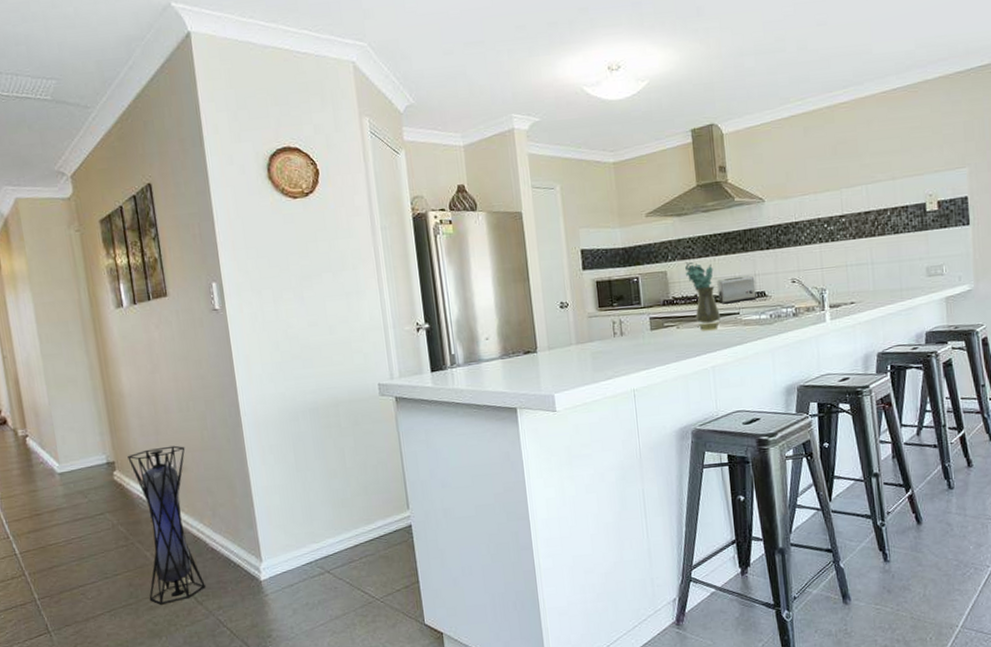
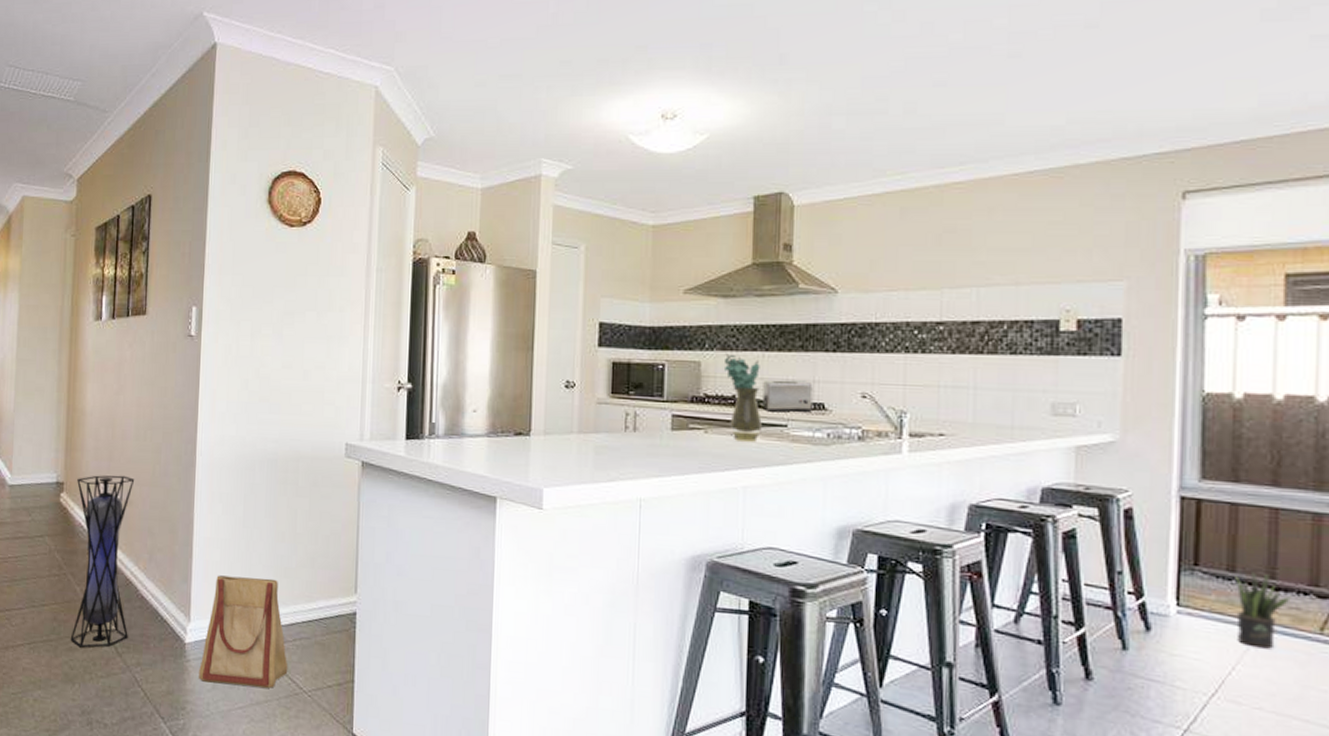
shopping bag: none [278,510,360,610] -> present [199,575,288,688]

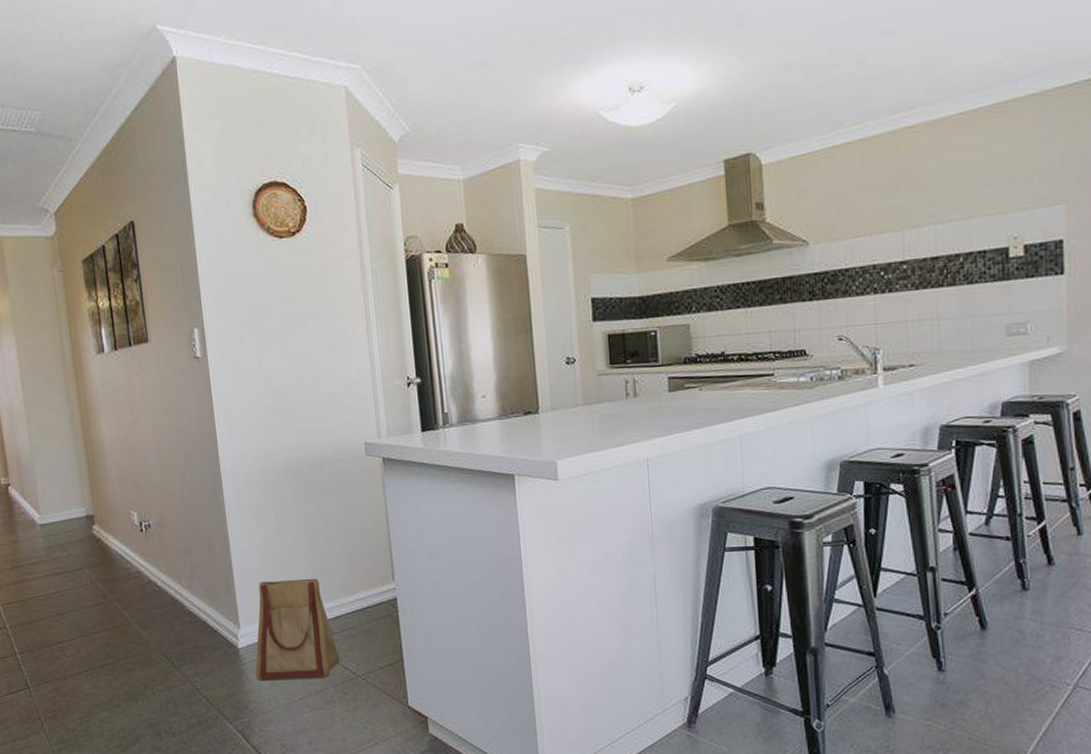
lantern: present [70,475,135,648] -> none [107,501,182,667]
vase: present [725,352,762,442] -> none [711,313,751,394]
toaster: present [762,380,813,414] -> none [748,331,795,365]

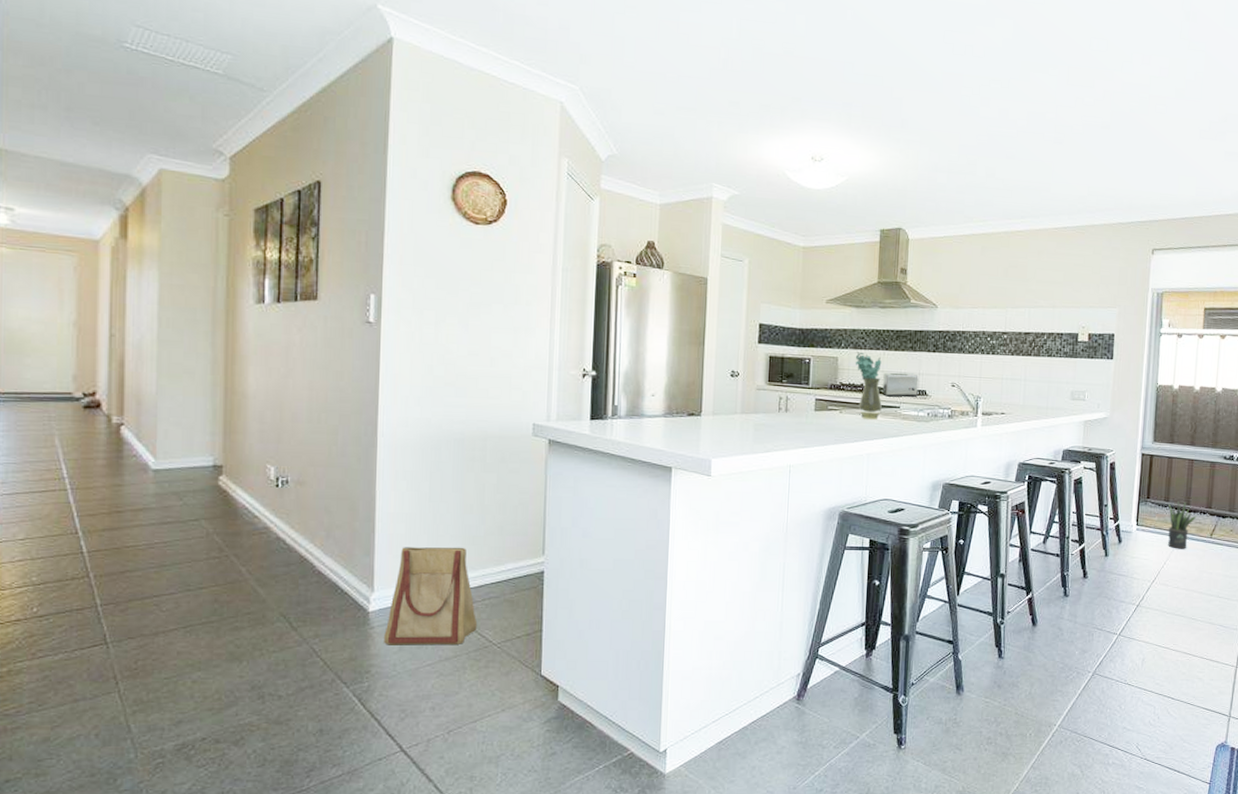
vase: none [711,313,751,394] -> present [856,350,882,420]
toaster: none [748,331,795,365] -> present [882,372,919,398]

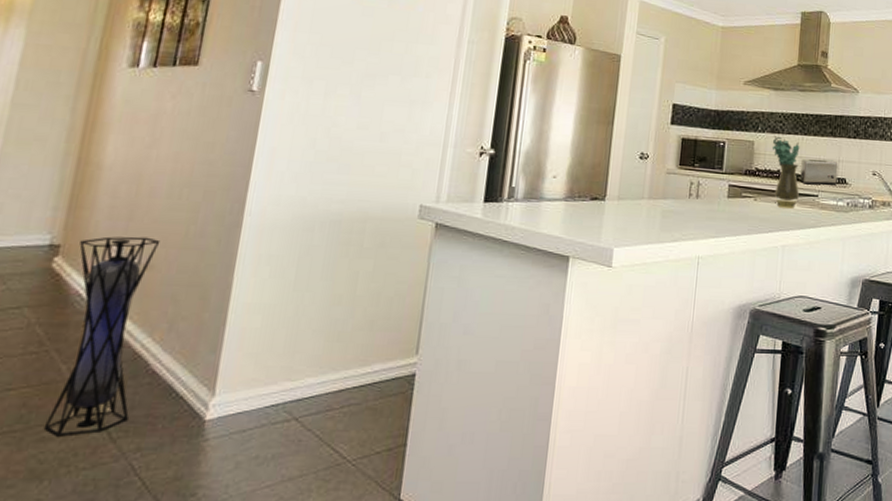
lantern: none [235,457,308,626] -> present [43,236,161,437]
shopping bag: present [384,547,478,646] -> none [218,343,332,462]

